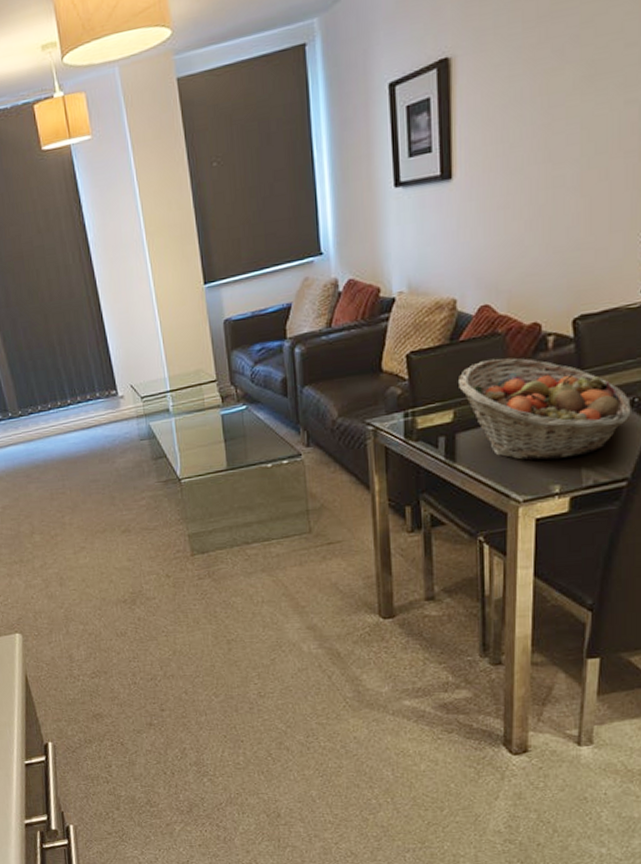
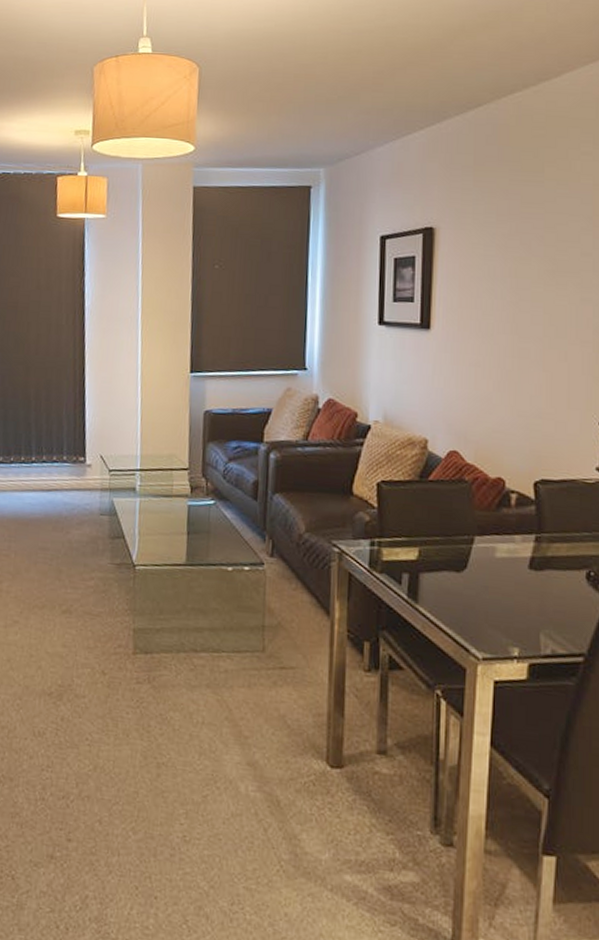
fruit basket: present [459,358,631,461] -> none [425,504,587,622]

